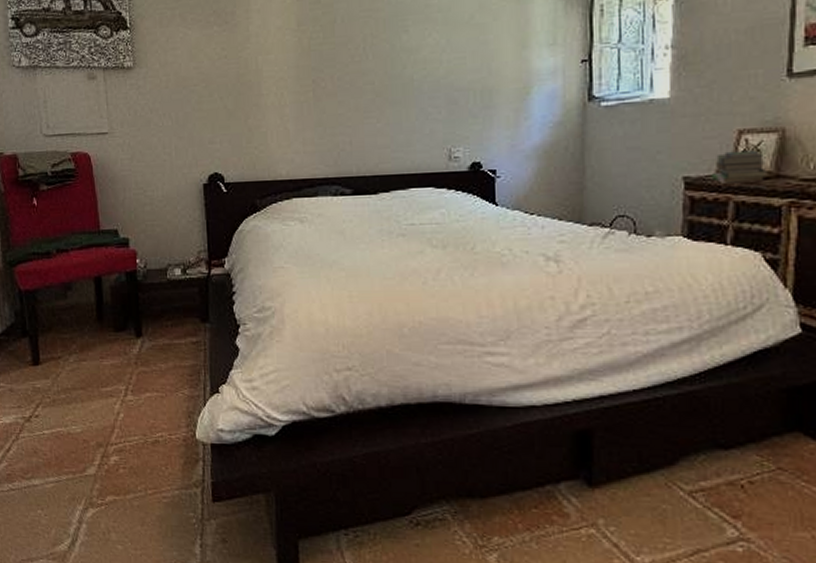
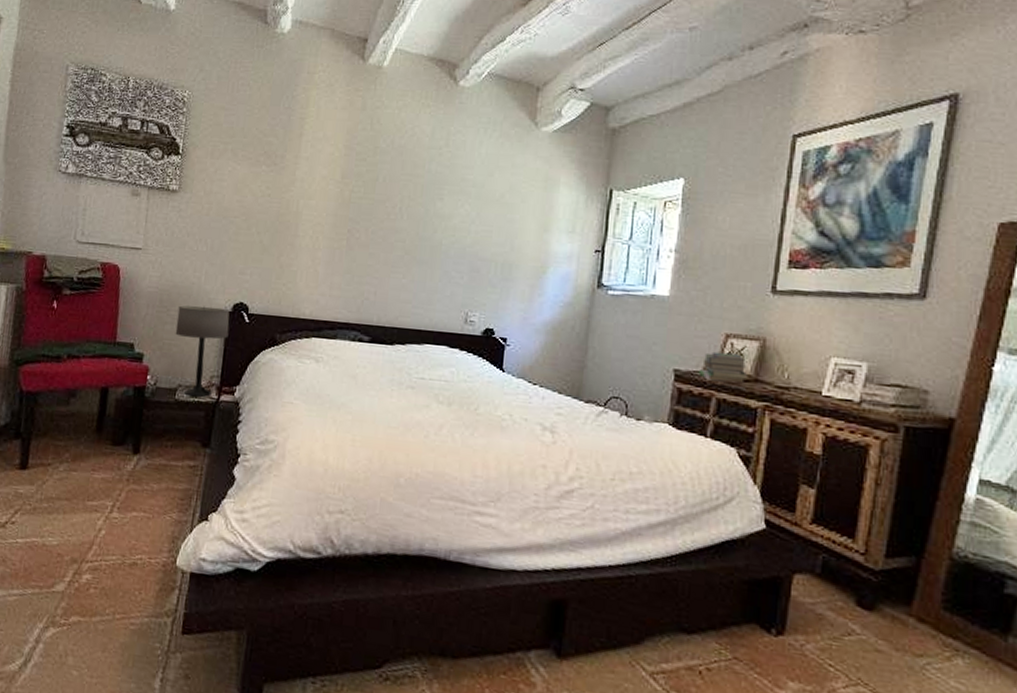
table lamp: none [154,181,209,275] -> present [175,305,230,398]

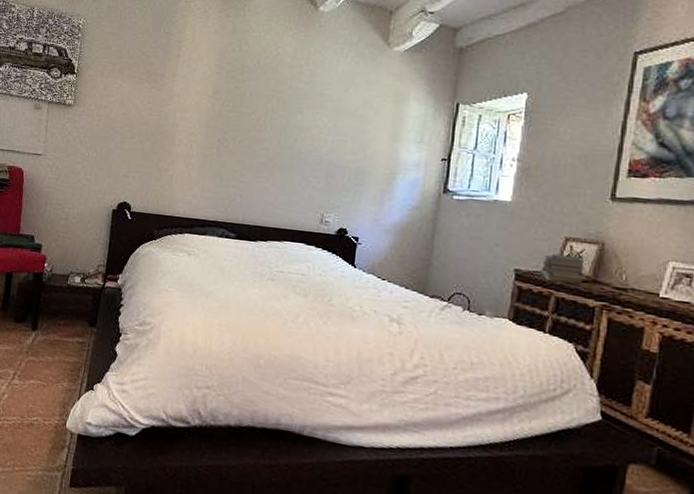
table lamp: present [175,305,230,398] -> none [68,203,115,284]

